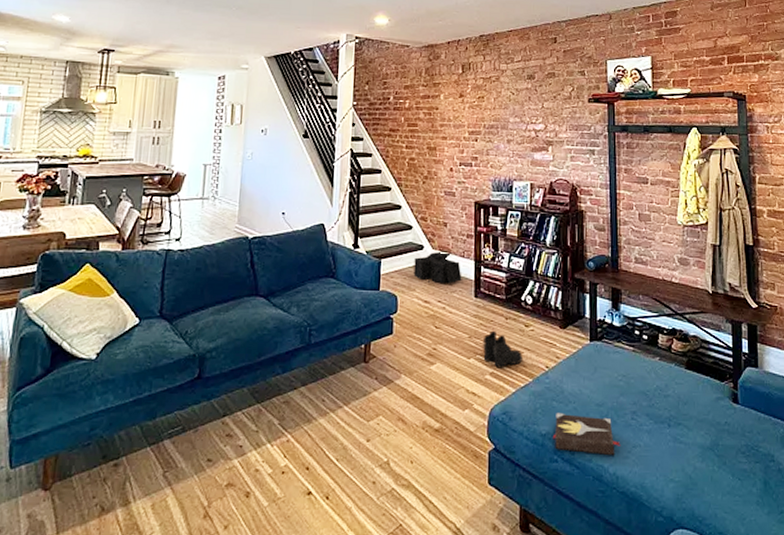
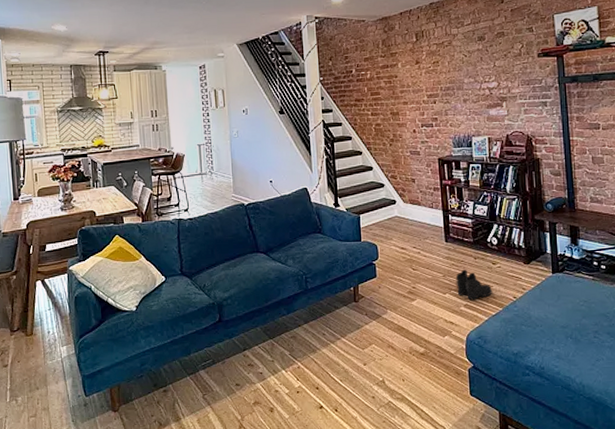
storage bin: present [413,251,462,283] -> none [389,204,433,232]
hardback book: present [552,412,621,456] -> none [523,335,585,369]

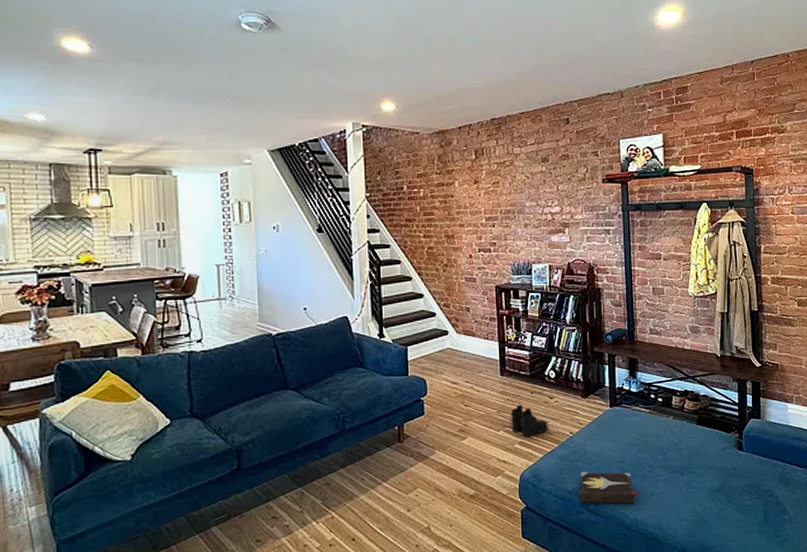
hardback book: none [523,335,585,369] -> present [578,471,640,504]

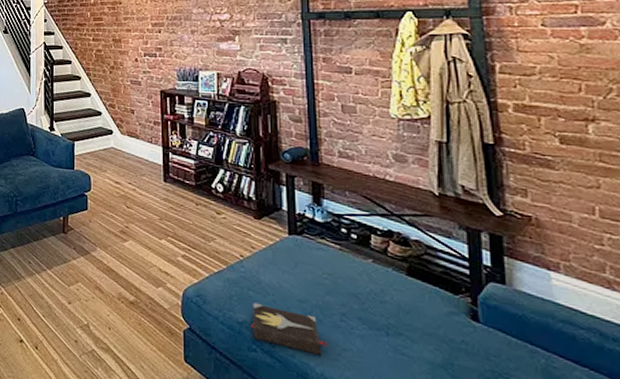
boots: present [510,404,548,437] -> none [173,214,215,251]

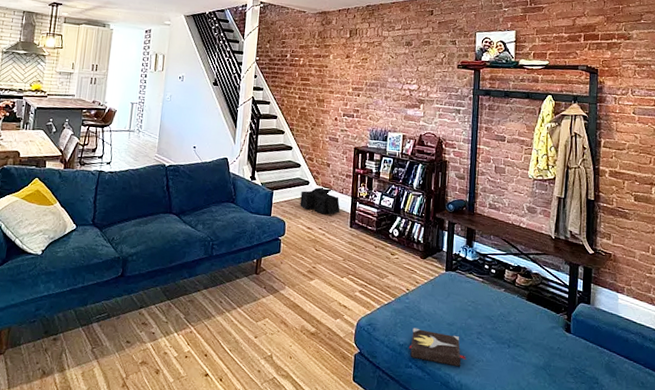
storage bin: none [104,136,151,167] -> present [300,187,340,214]

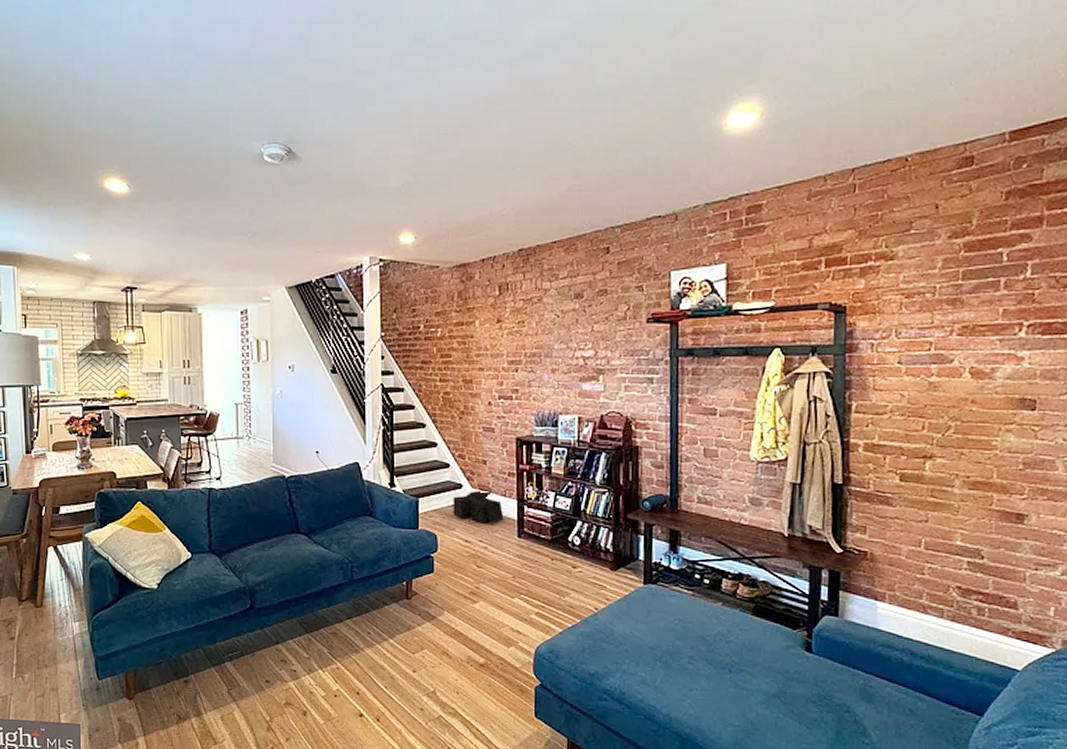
hardback book: present [409,327,466,367] -> none [601,653,676,698]

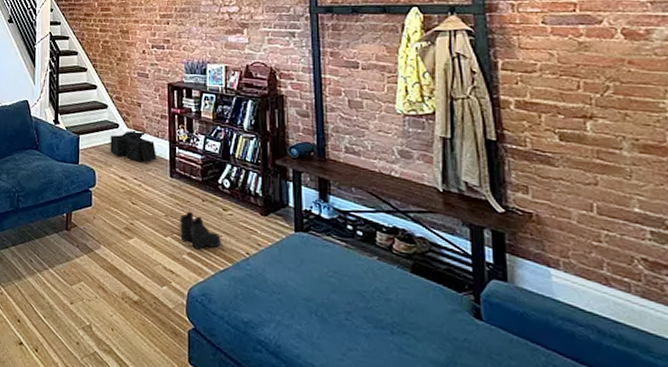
boots: none [527,571,570,608] -> present [179,211,221,249]

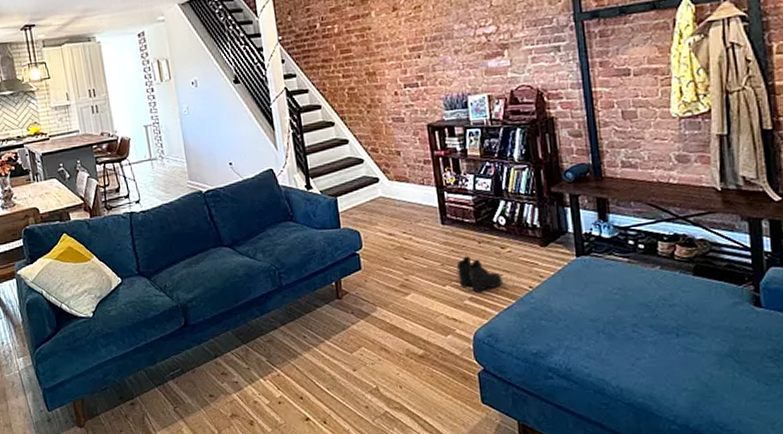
storage bin: present [110,130,157,162] -> none [371,181,425,215]

